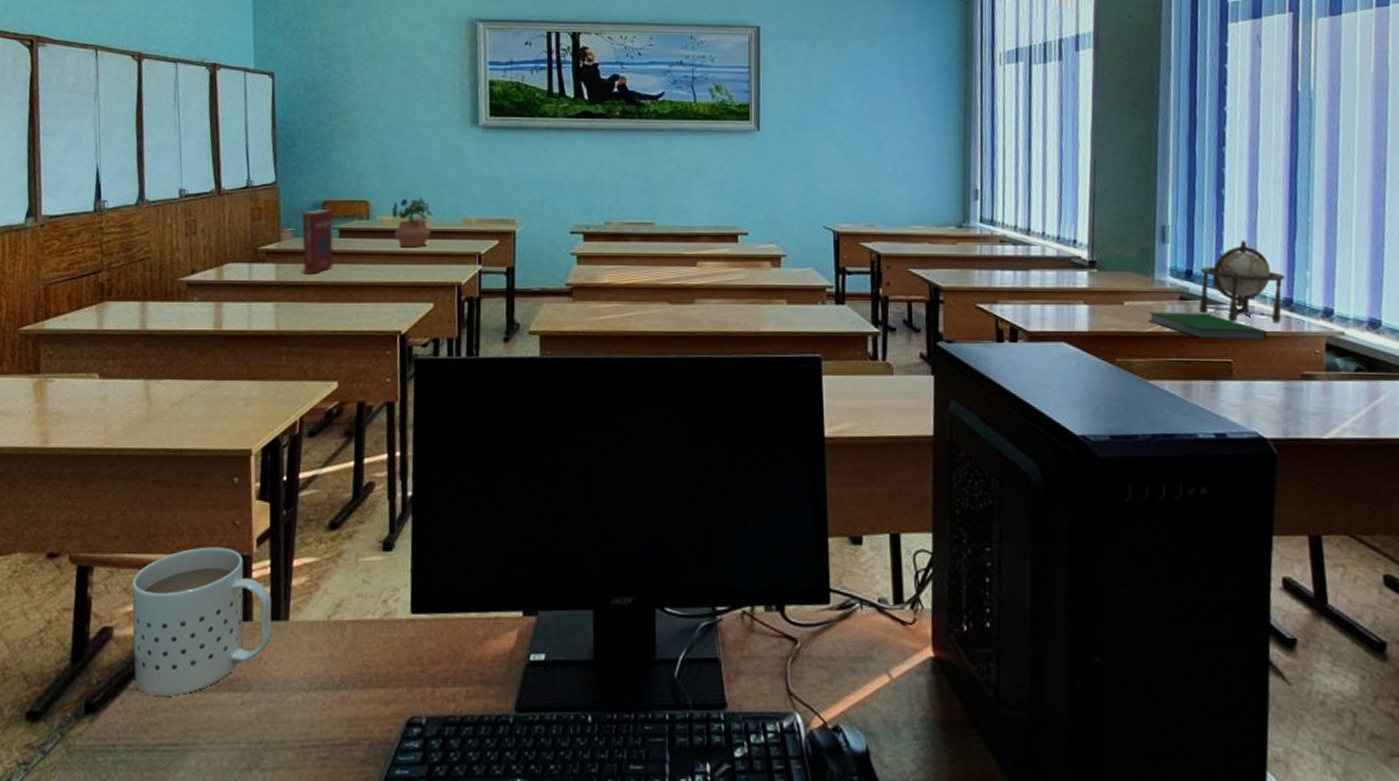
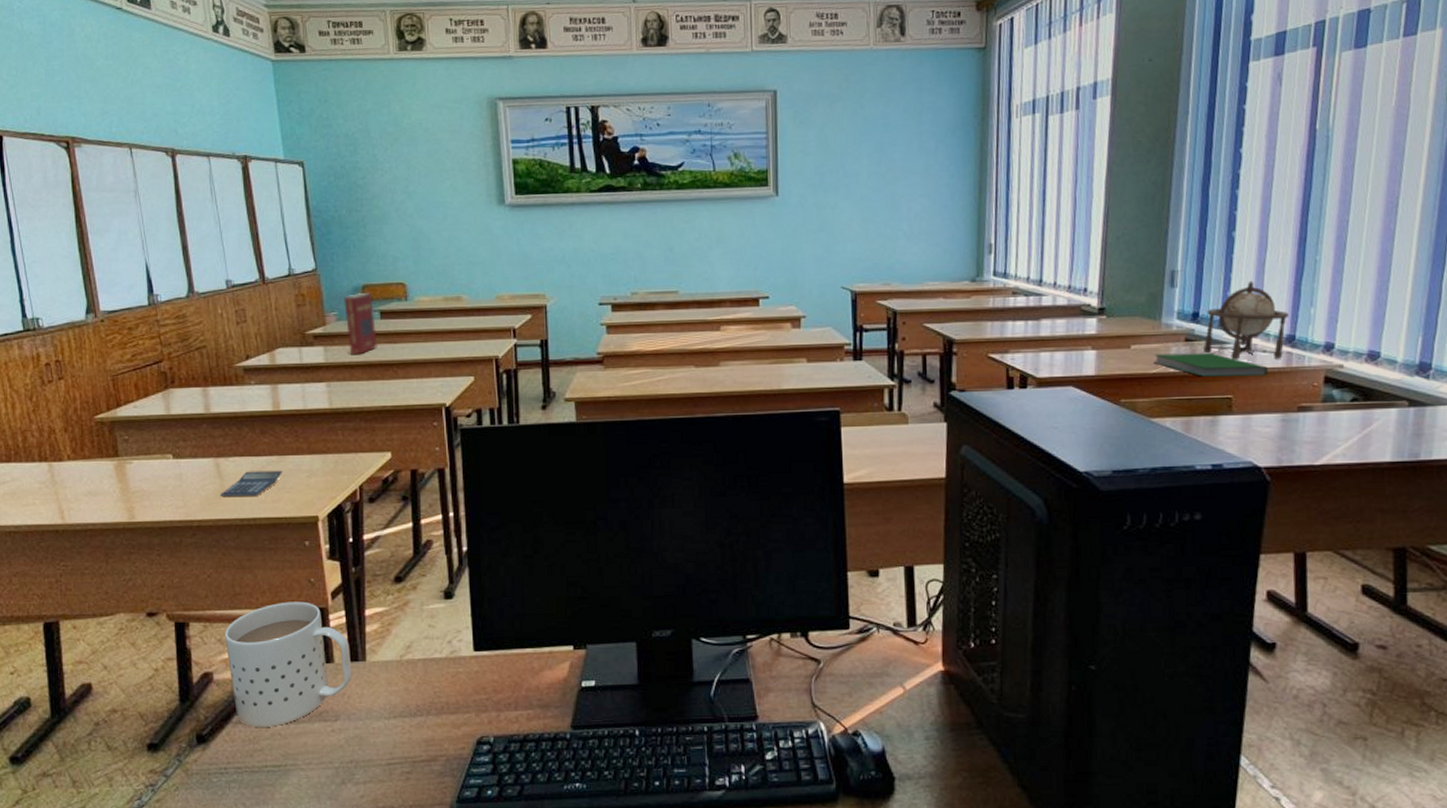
calculator: none [145,396,218,425] -> present [219,470,283,498]
potted plant: present [391,198,433,248] -> none [428,278,467,326]

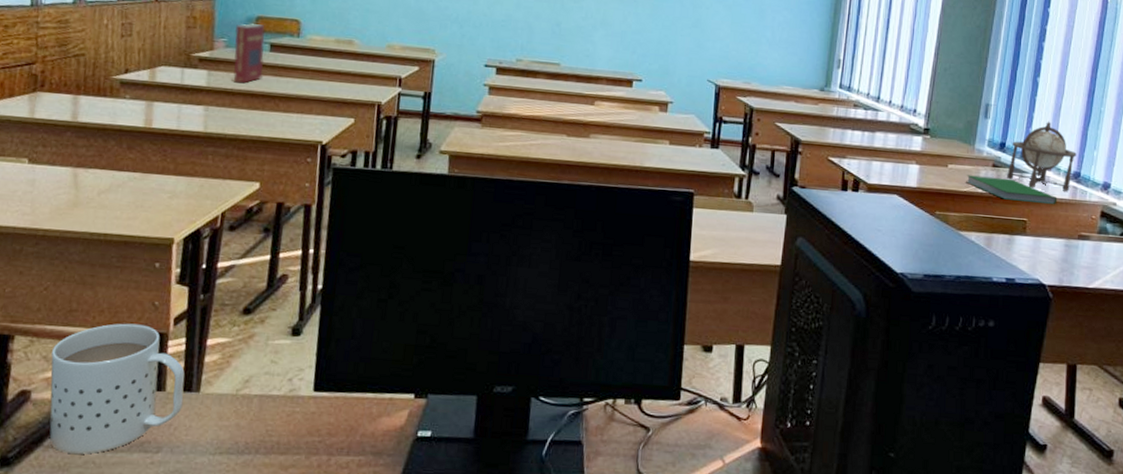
calculator: present [219,470,283,498] -> none [72,185,144,212]

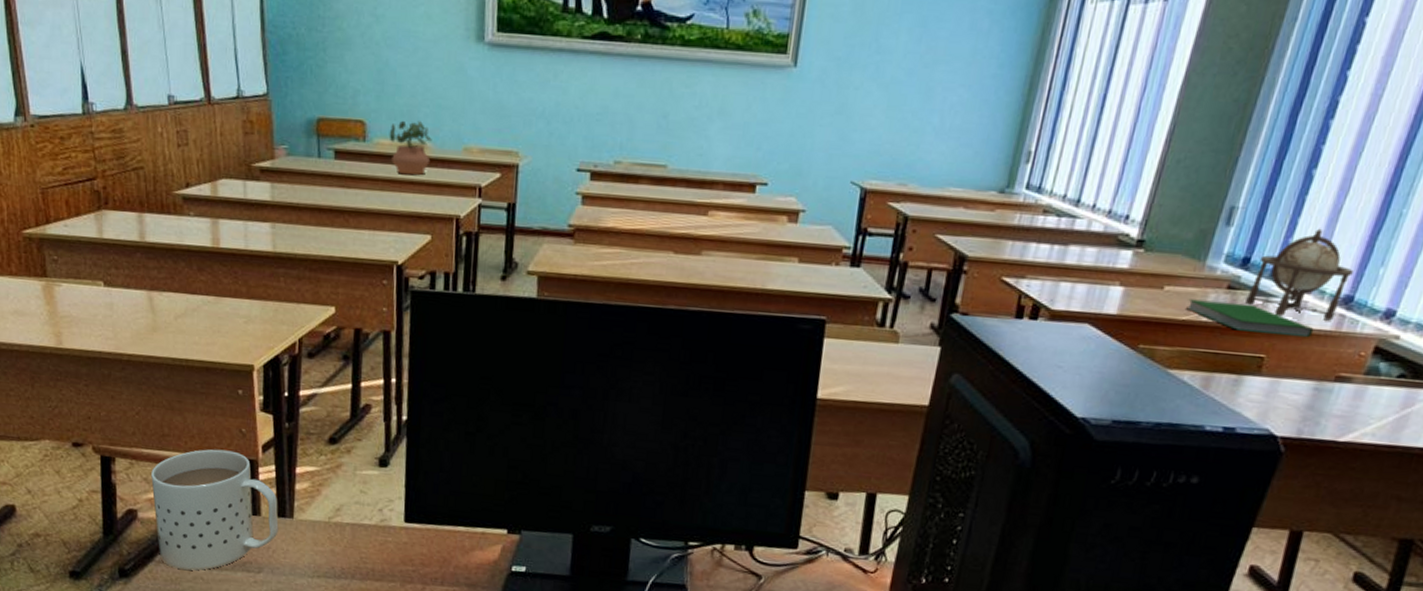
book: present [233,23,265,84] -> none [296,127,329,197]
potted plant: none [321,20,360,67] -> present [389,120,432,176]

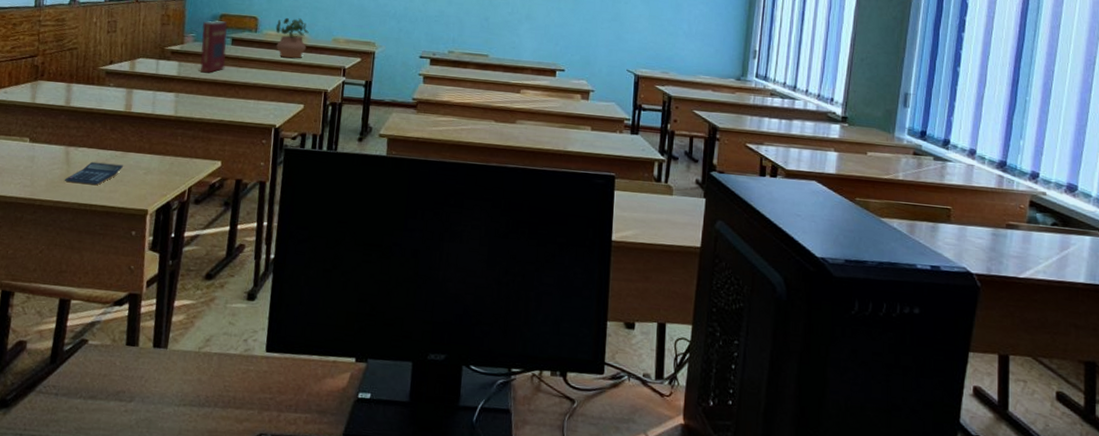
calculator: none [151,309,220,337] -> present [64,161,124,186]
mug: present [151,449,279,571] -> none [40,284,155,400]
book: none [296,127,329,197] -> present [200,20,228,73]
hardcover book: present [1186,299,1314,338] -> none [886,162,983,194]
globe: present [1245,228,1353,321] -> none [928,110,1002,180]

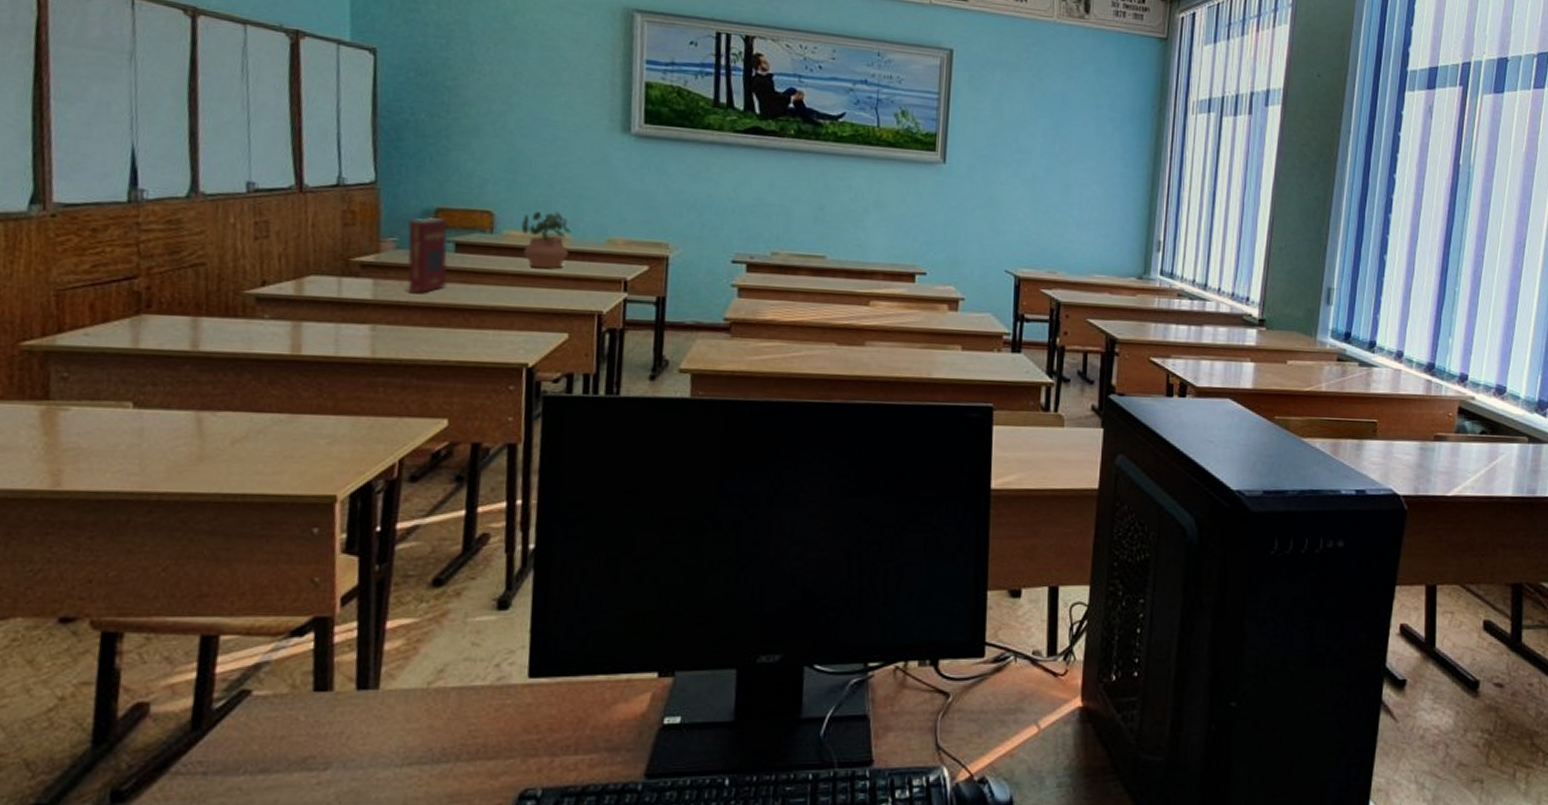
calculator: present [64,161,124,186] -> none [196,431,294,466]

